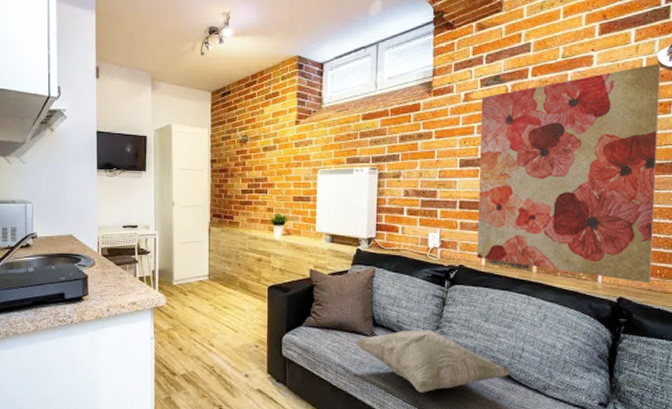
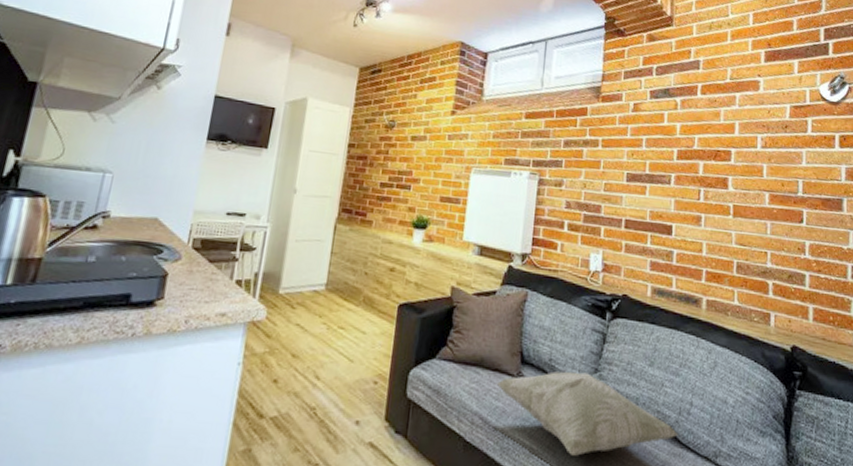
wall art: present [477,63,661,283] -> none [642,96,825,331]

